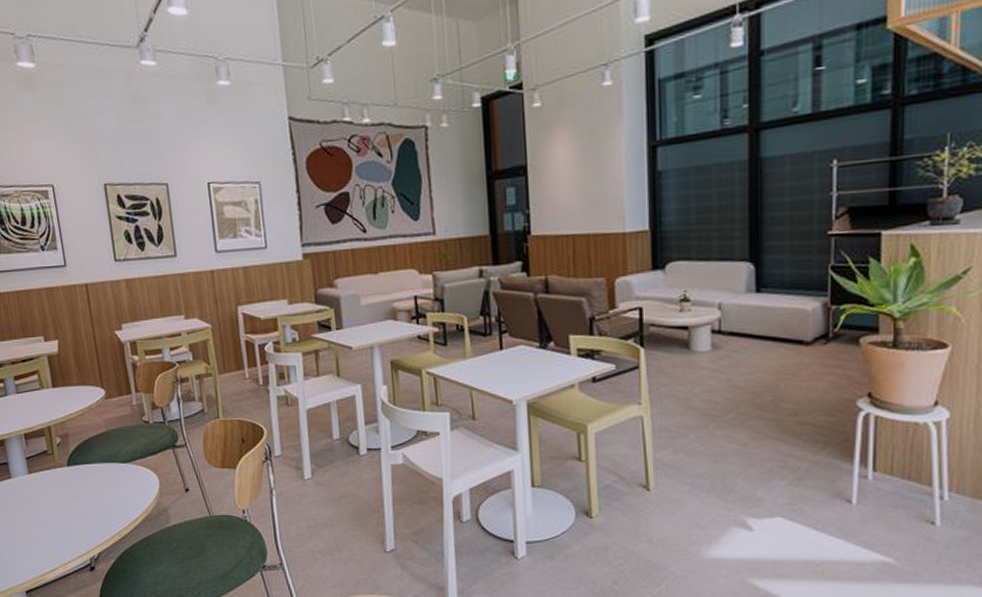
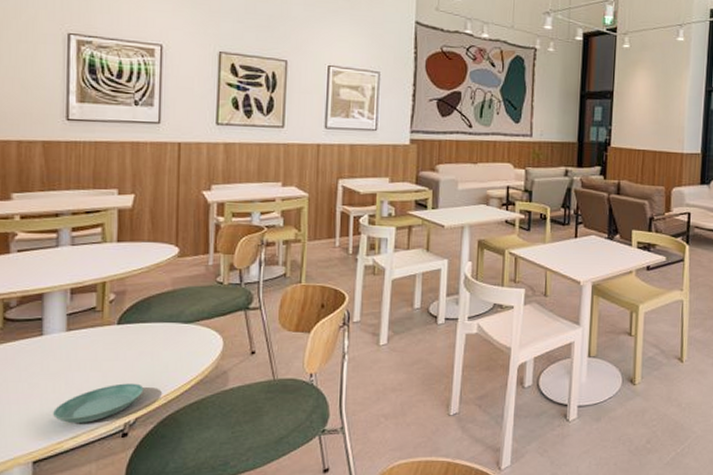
saucer: none [32,521,100,558] -> present [53,383,144,424]

